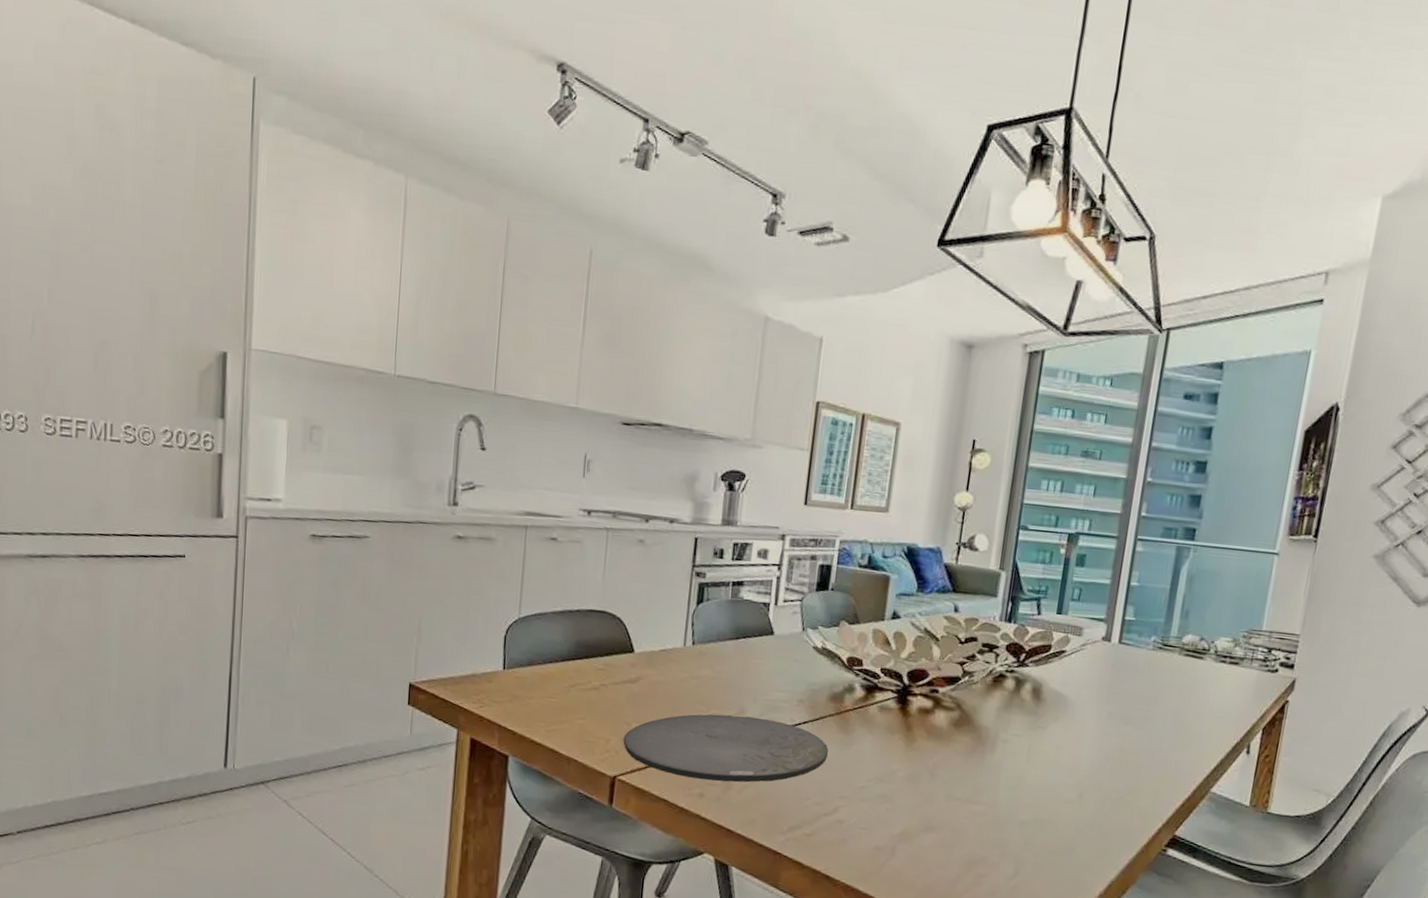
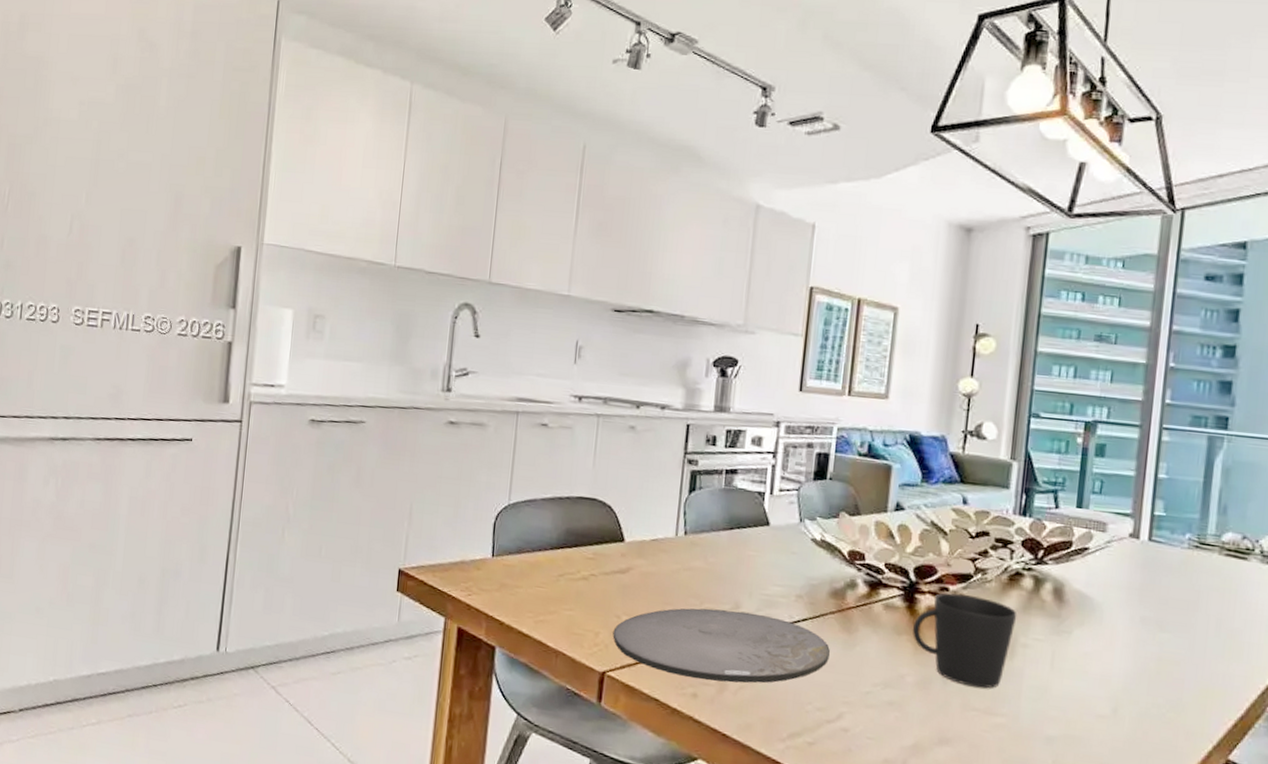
cup: none [904,694,999,780] -> present [912,593,1017,689]

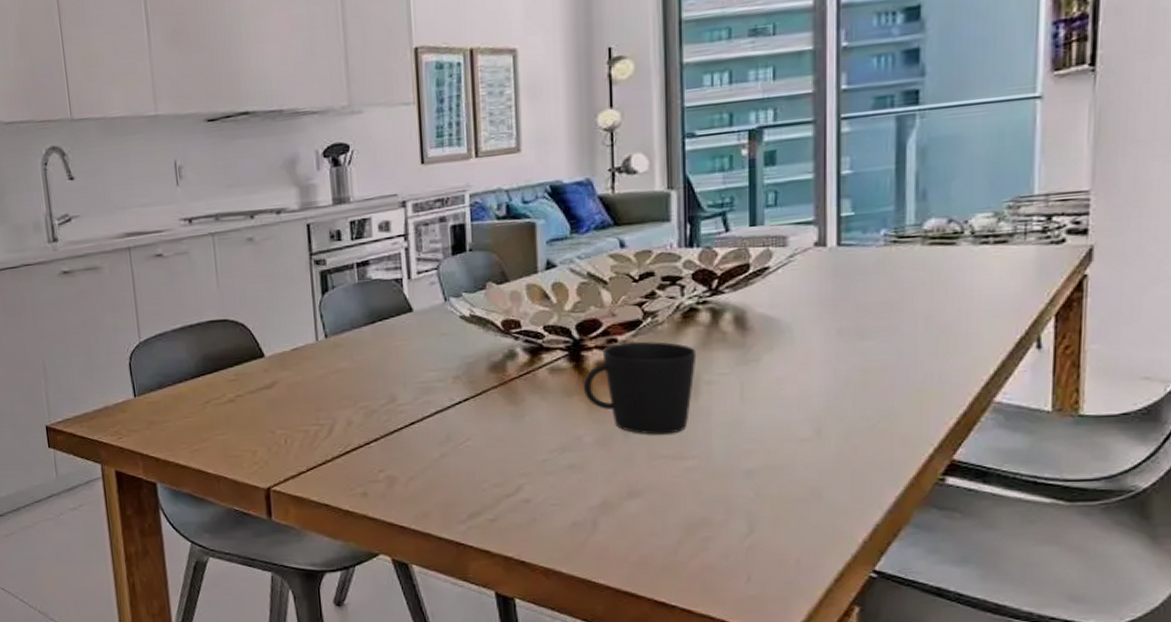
plate: present [613,608,831,683] -> none [270,403,499,478]

